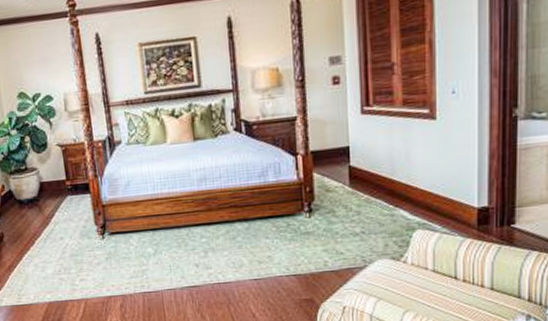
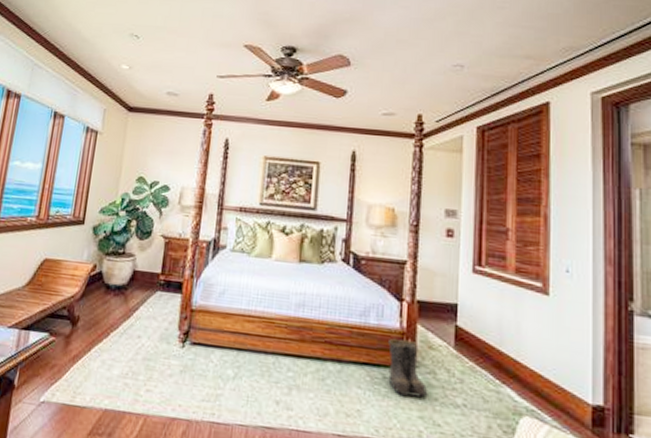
boots: none [288,188,331,236] -> present [388,338,430,398]

